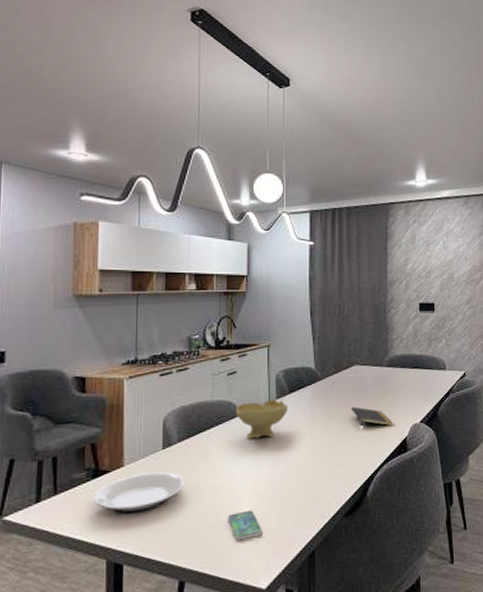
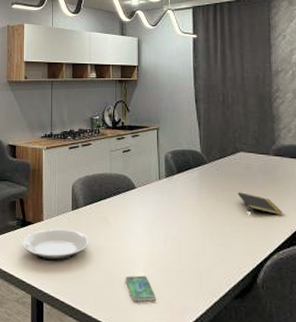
bowl: present [235,399,288,439] -> none [130,177,176,212]

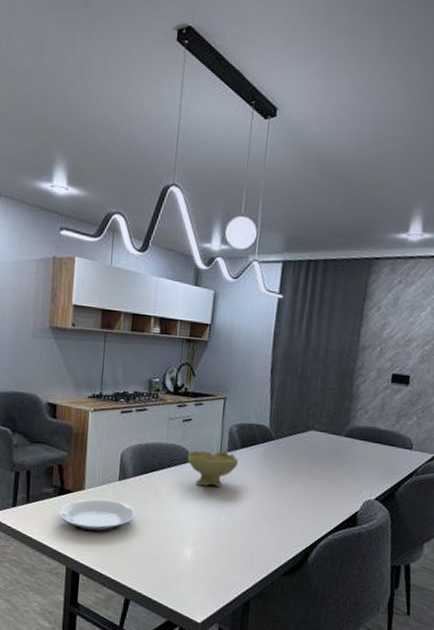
smartphone: present [125,275,156,302] -> none [171,550,203,576]
bowl: none [130,177,176,212] -> present [187,450,238,488]
notepad: present [237,192,283,216] -> none [301,472,345,498]

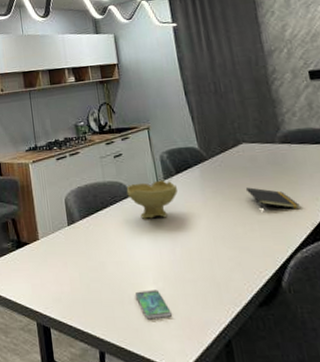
plate: present [58,498,137,533] -> none [19,246,92,282]
smartphone: none [171,550,203,576] -> present [134,290,172,319]
notepad: none [301,472,345,498] -> present [245,187,300,209]

